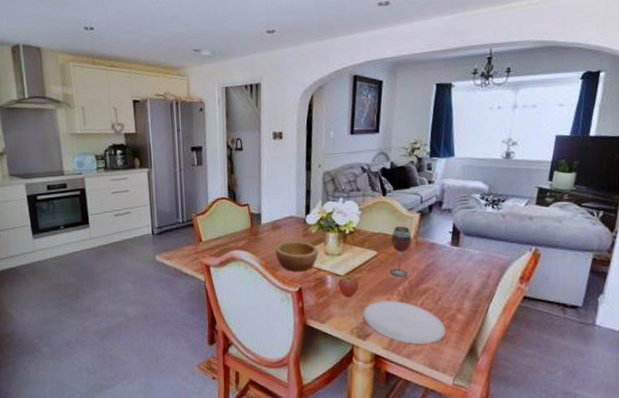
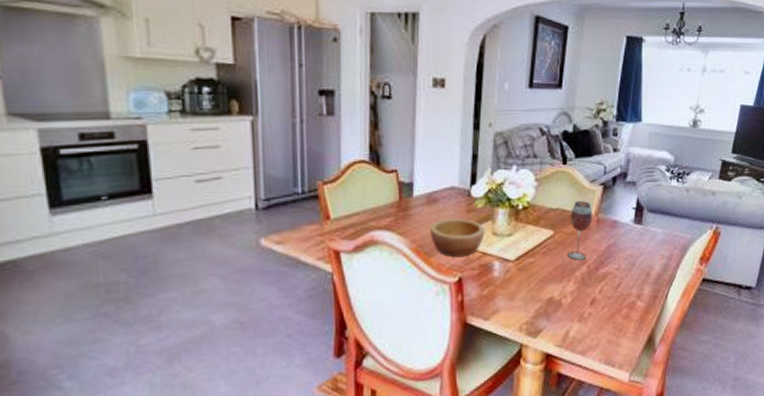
fruit: present [338,272,359,297] -> none [507,256,531,287]
plate: present [363,300,446,345] -> none [534,288,625,339]
planter: present [548,158,579,192] -> none [731,130,760,166]

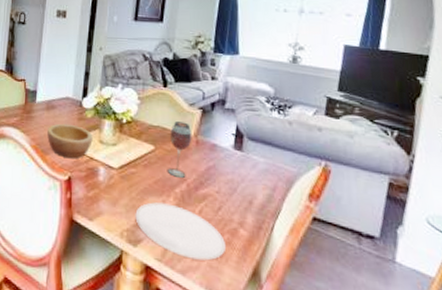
plate: none [534,288,625,339] -> present [135,202,227,261]

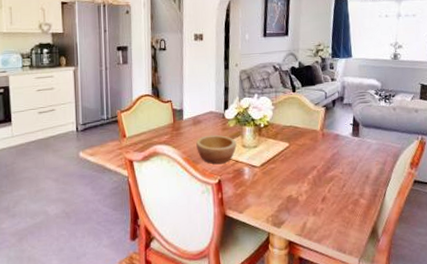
plate: present [135,202,227,261] -> none [277,188,351,230]
wineglass: present [168,121,192,178] -> none [301,119,319,166]

